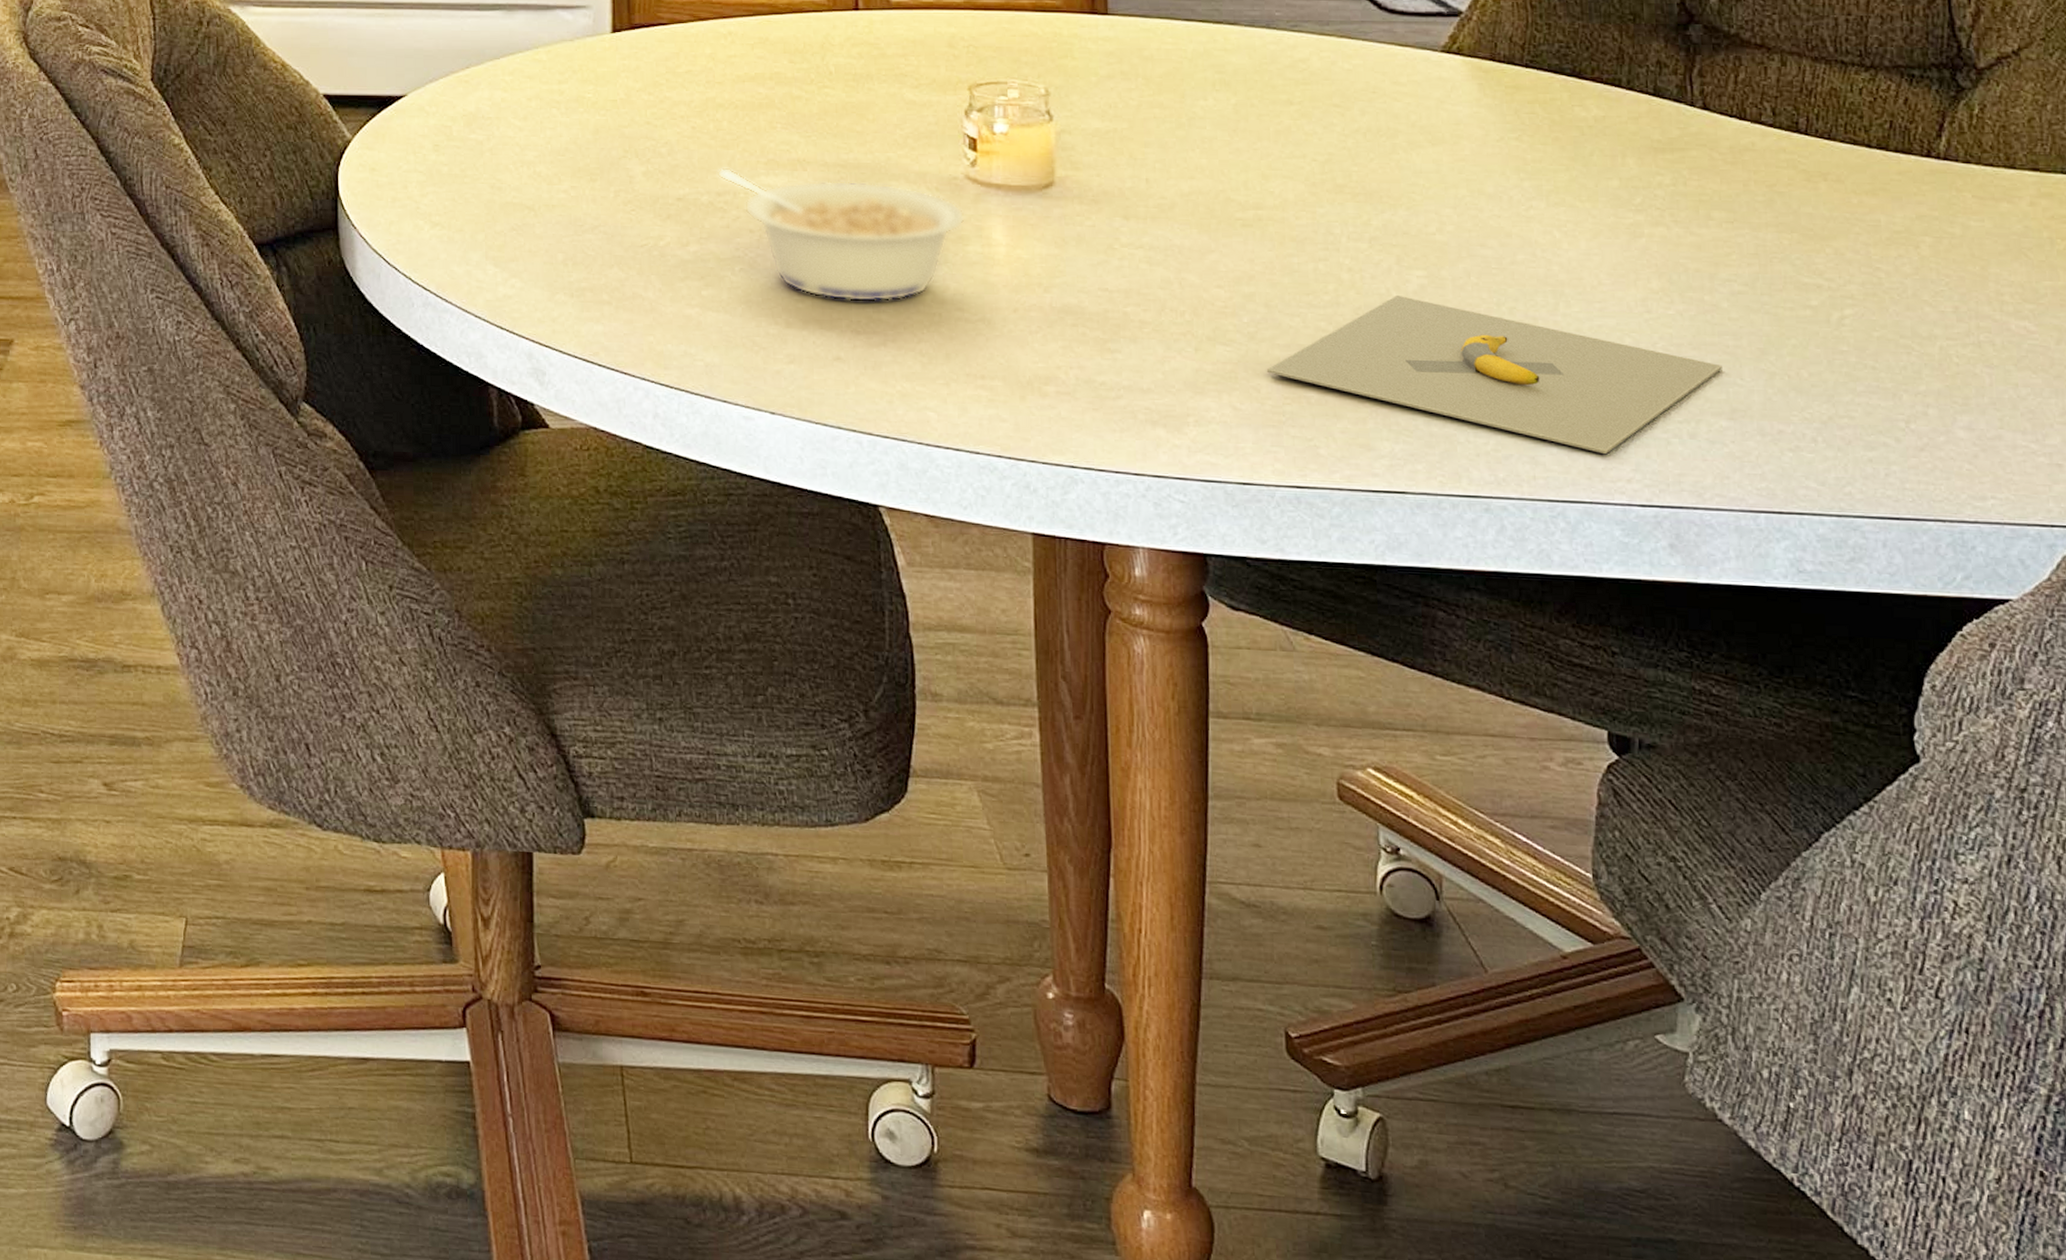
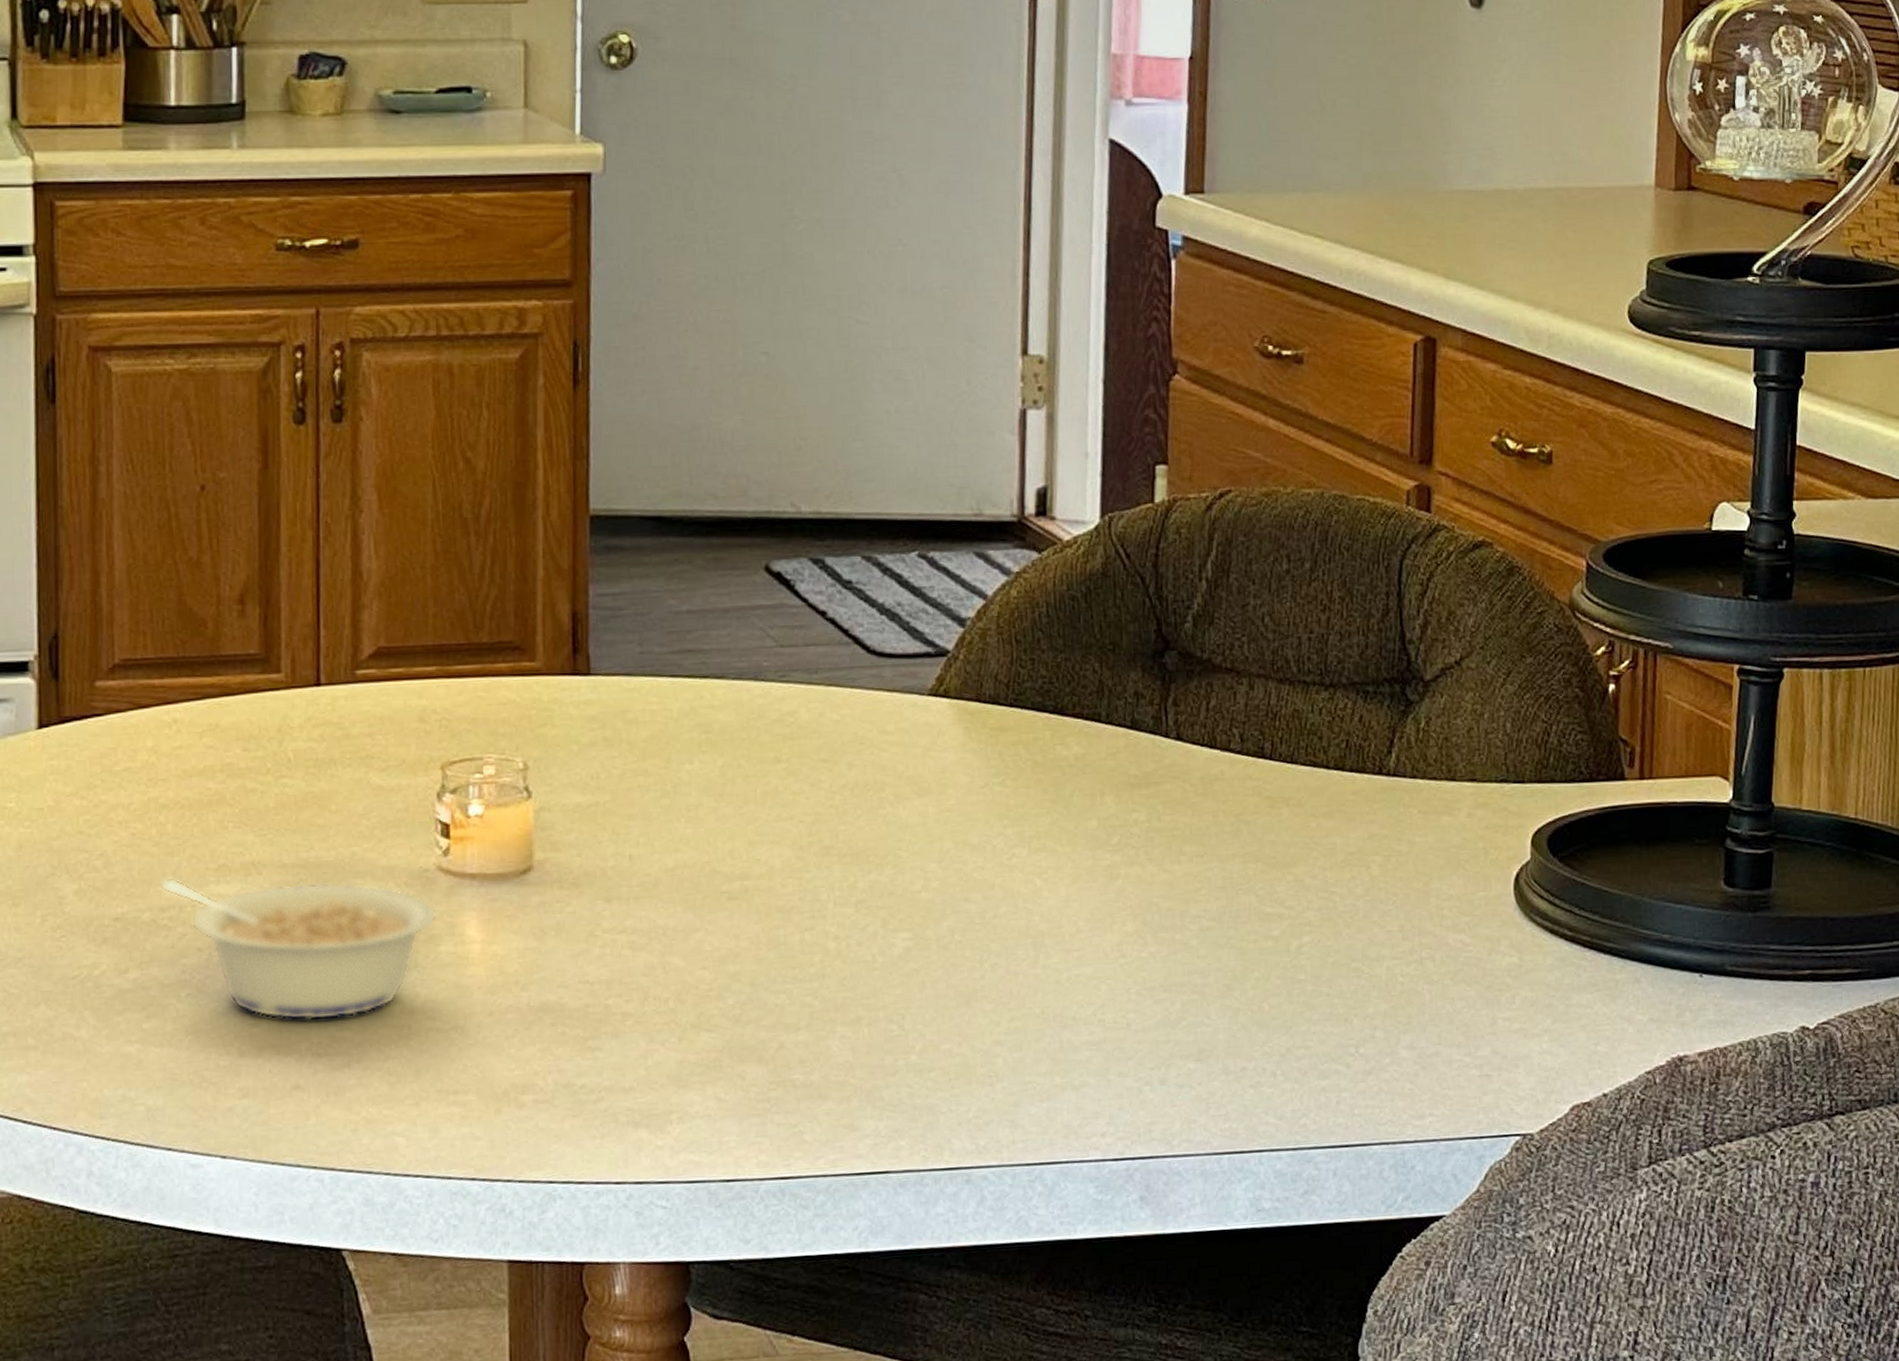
banana: present [1267,296,1722,454] -> none [752,961,1191,1110]

